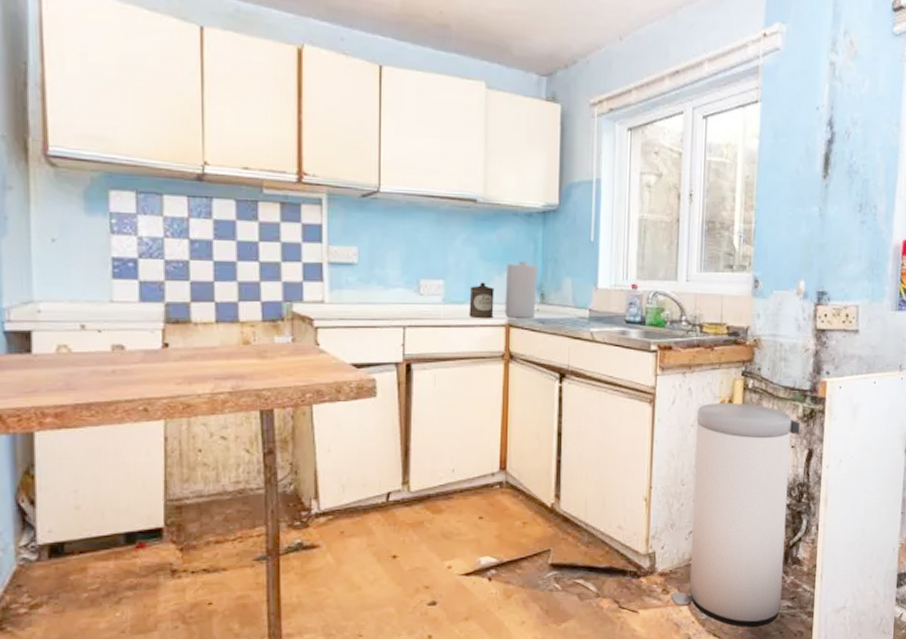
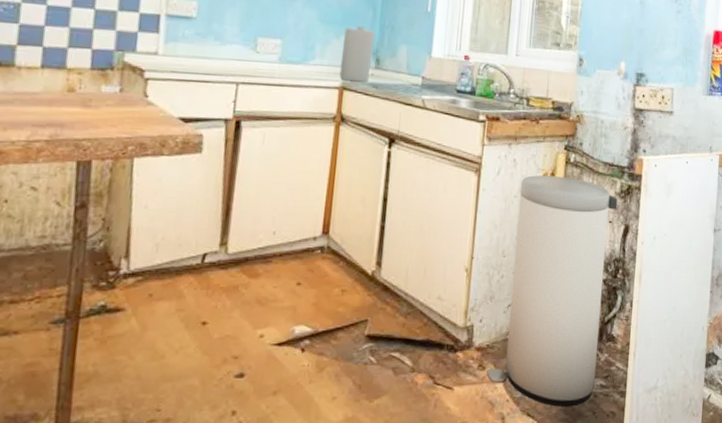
canister: present [469,282,494,319] -> none [303,44,331,81]

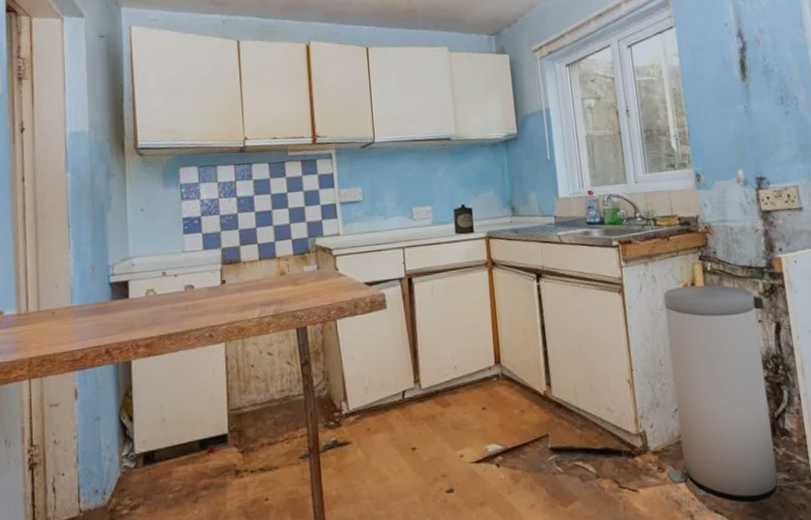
canister: none [303,44,331,81] -> present [453,204,475,235]
paper towel holder: present [339,26,375,82] -> none [481,182,509,231]

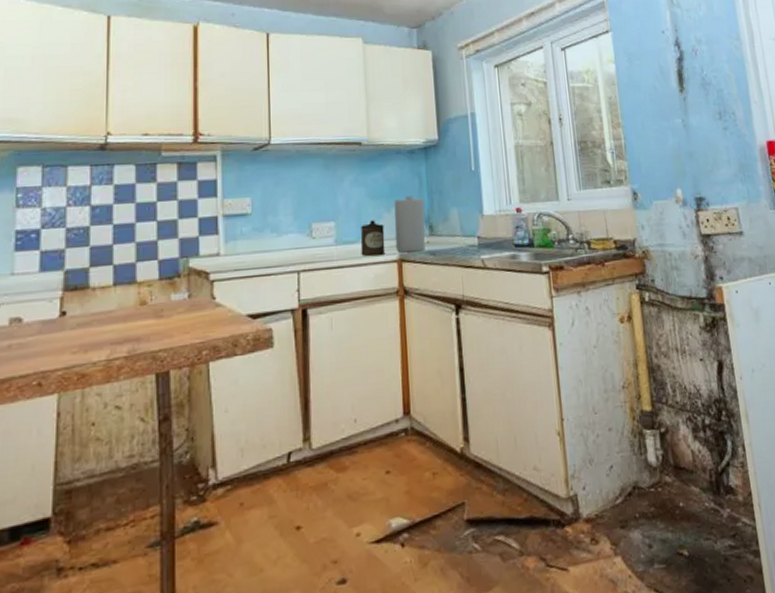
paper towel holder: none [481,182,509,231] -> present [394,195,426,253]
pedal bin: present [663,285,779,502] -> none [597,318,724,577]

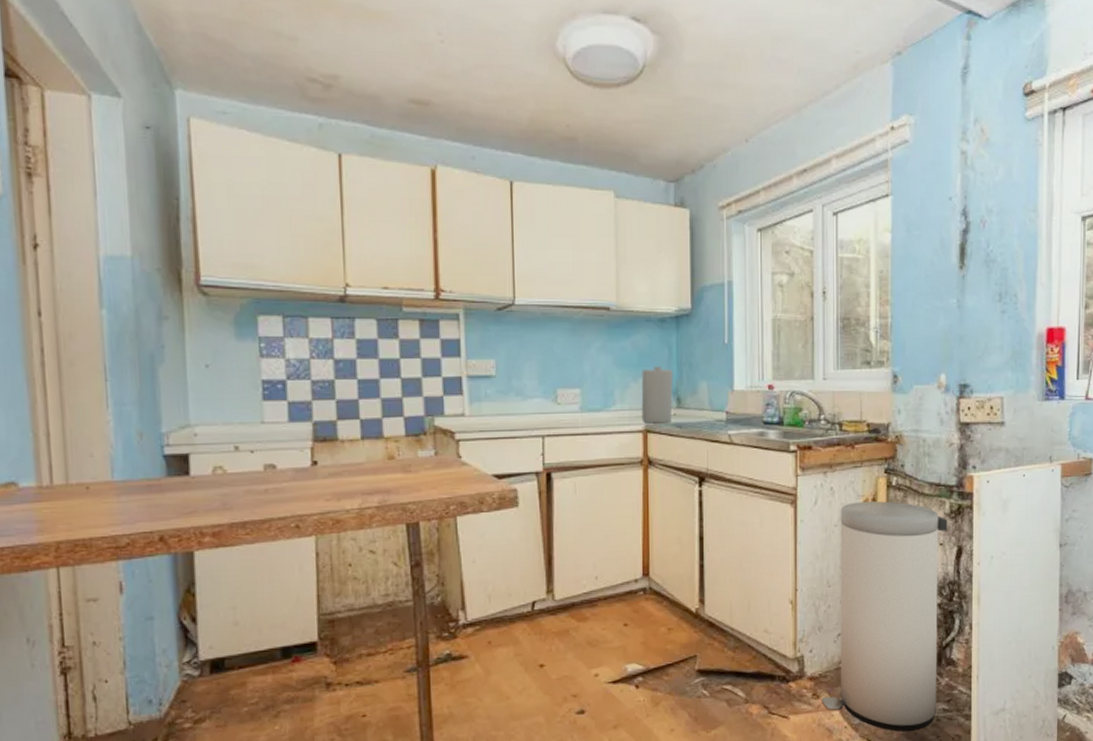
canister: present [360,220,385,257] -> none [606,389,631,426]
pedal bin: none [597,318,724,577] -> present [821,501,948,732]

